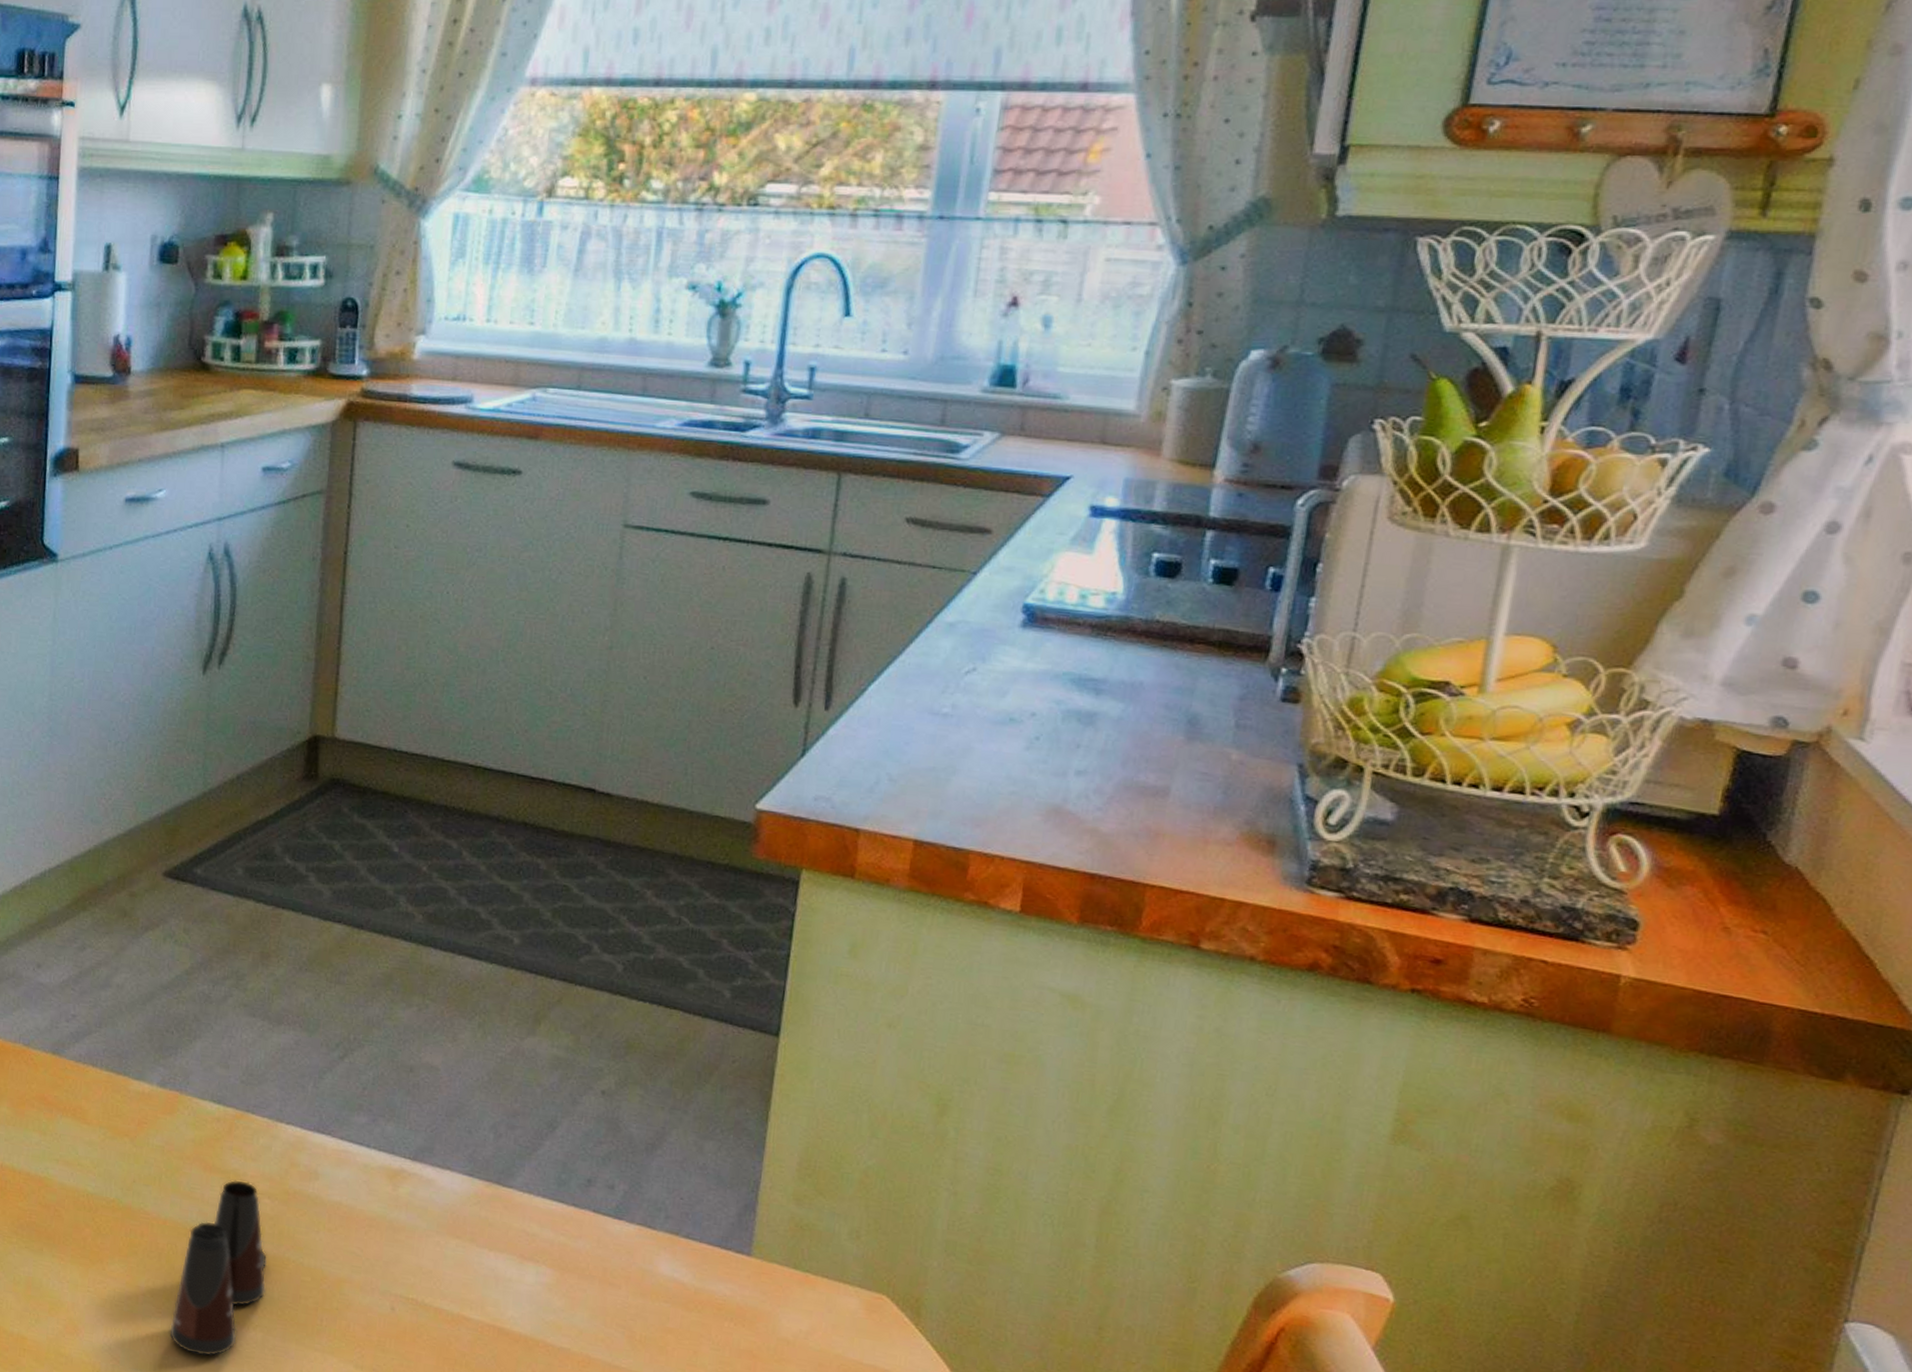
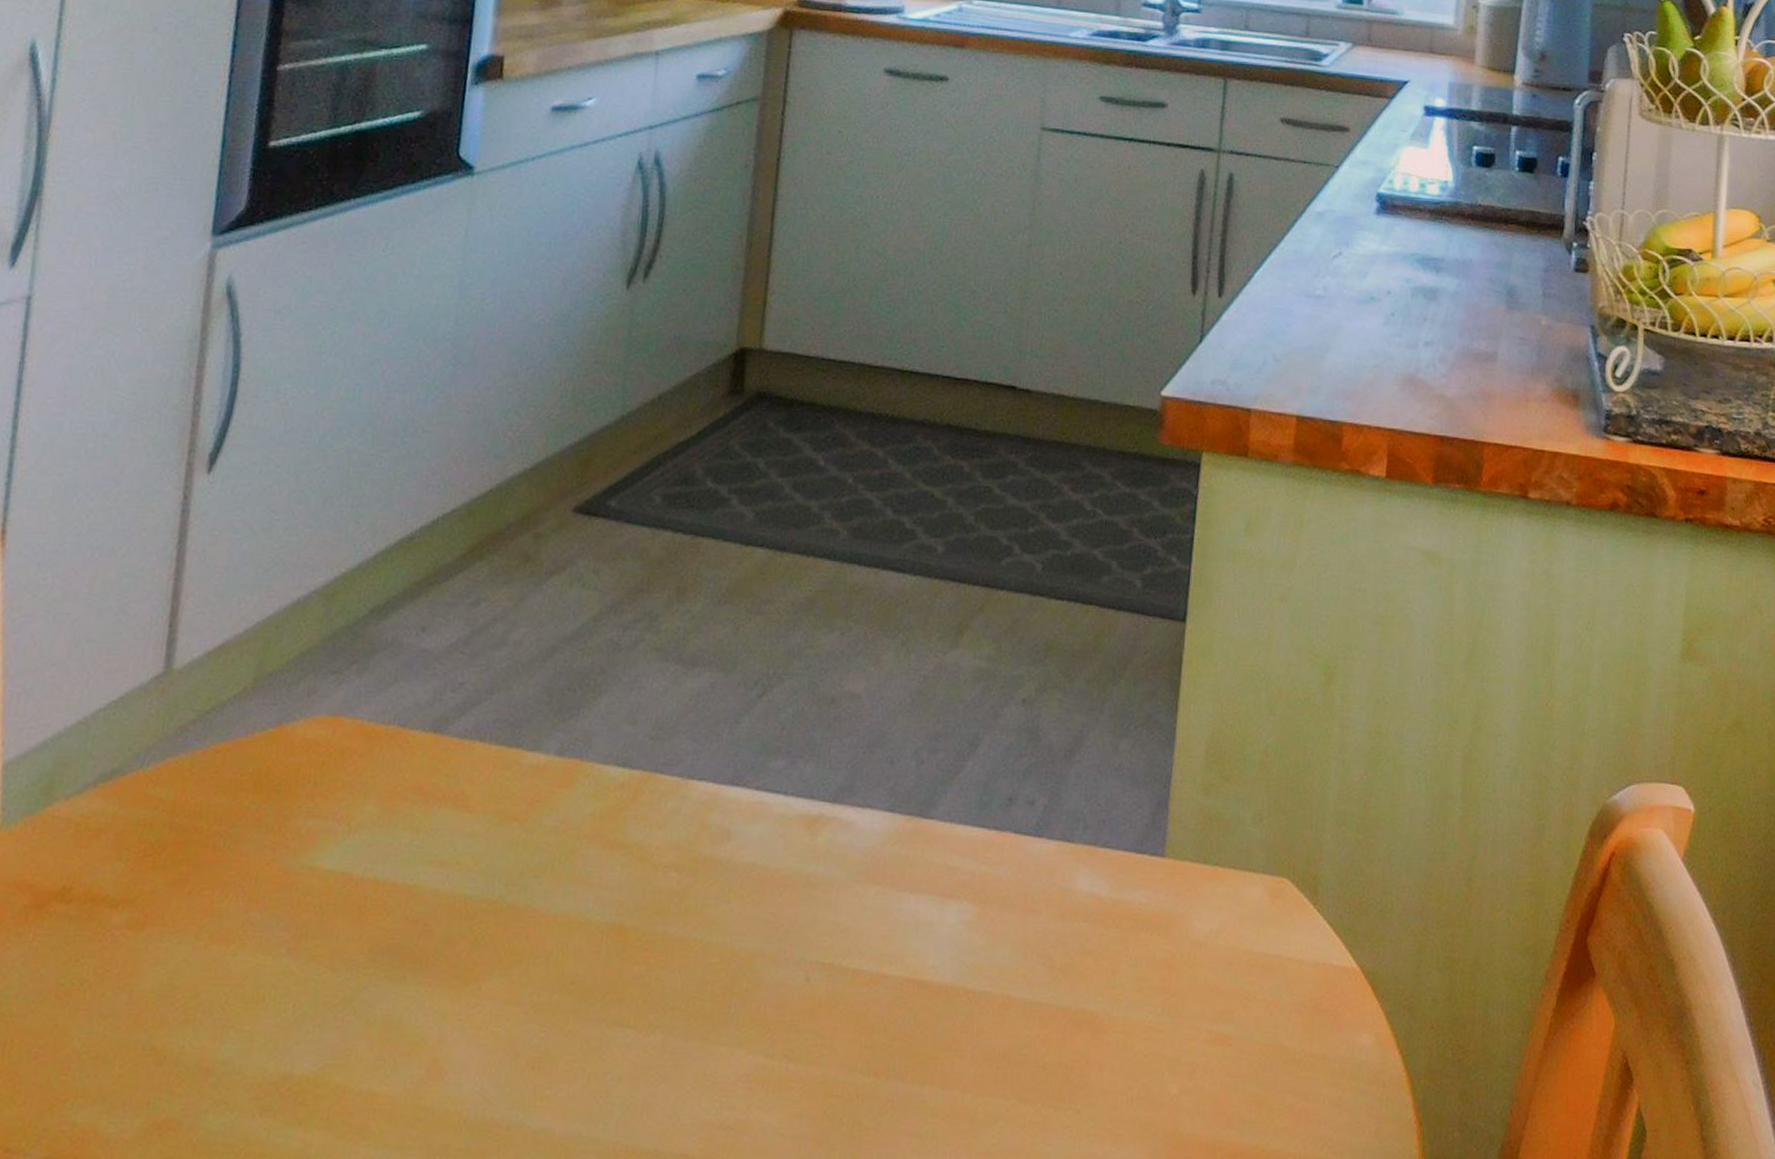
salt shaker: present [169,1180,267,1356] -> none [554,854,671,1075]

